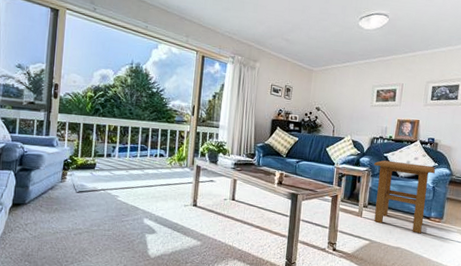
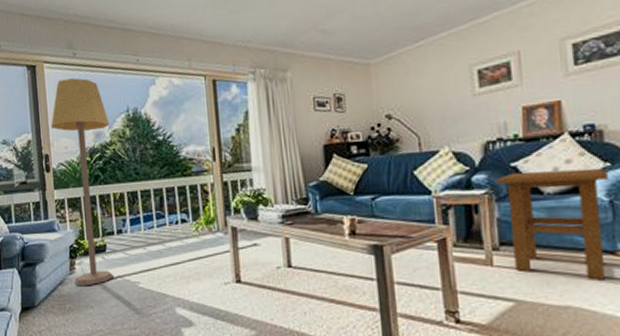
lamp: none [63,26,116,193] -> present [50,78,113,285]

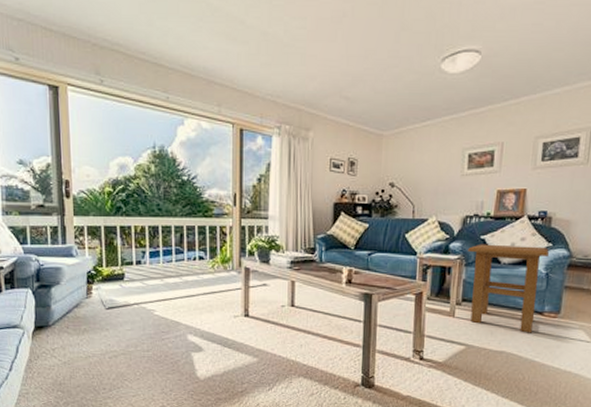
lamp: present [50,78,113,285] -> none [72,106,135,310]

